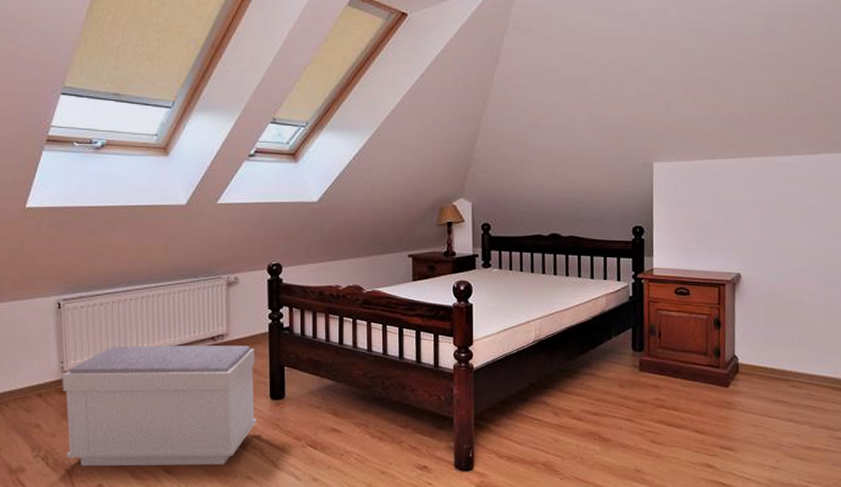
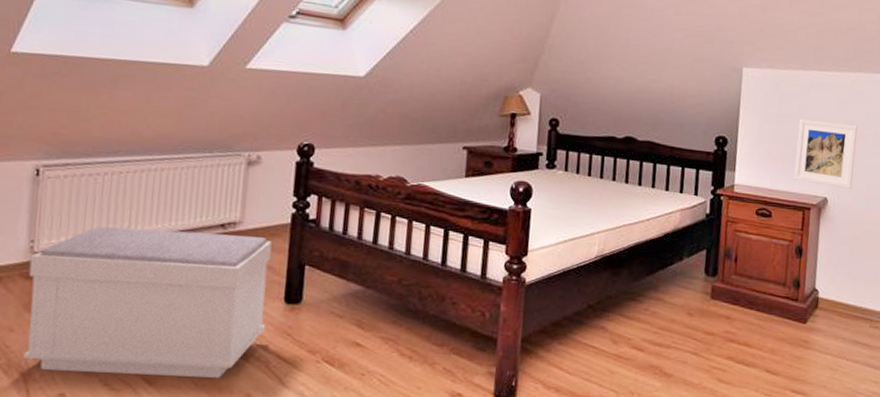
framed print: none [707,204,765,264] -> present [793,118,858,189]

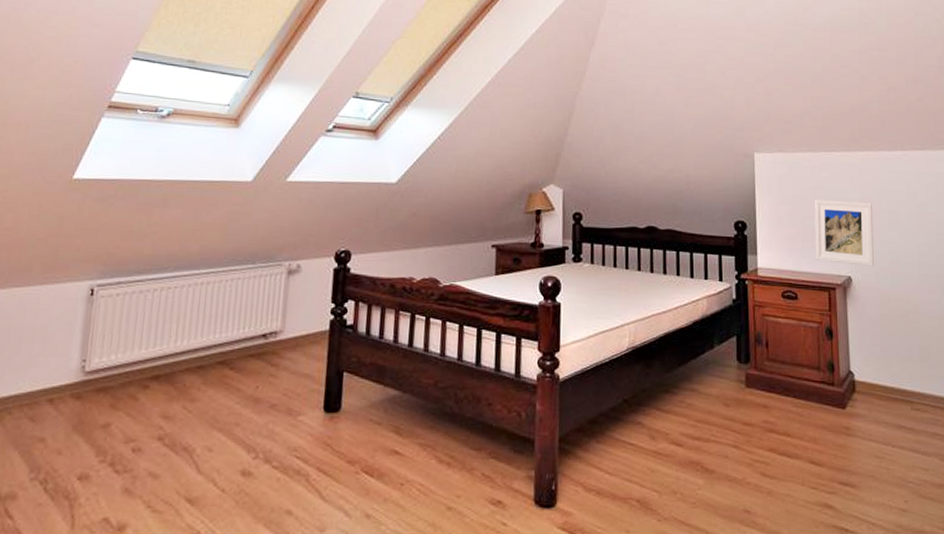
bench: present [23,227,272,378] -> none [70,342,311,495]

